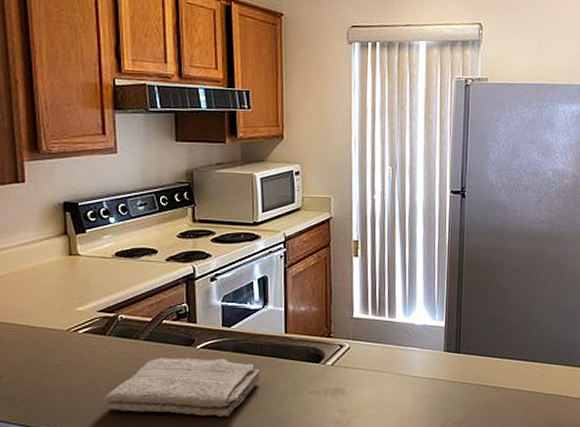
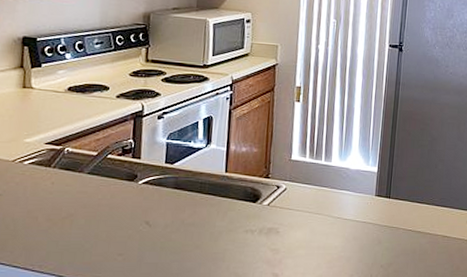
washcloth: present [103,358,262,418] -> none [40,192,200,253]

